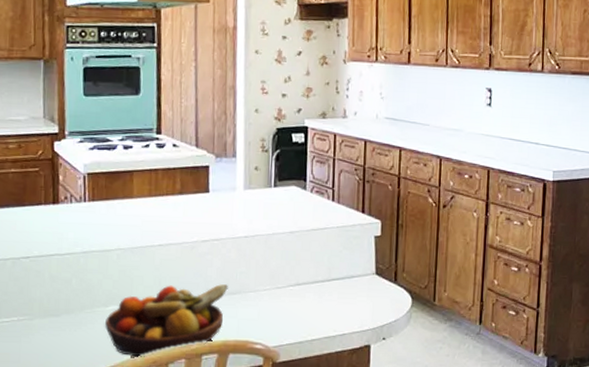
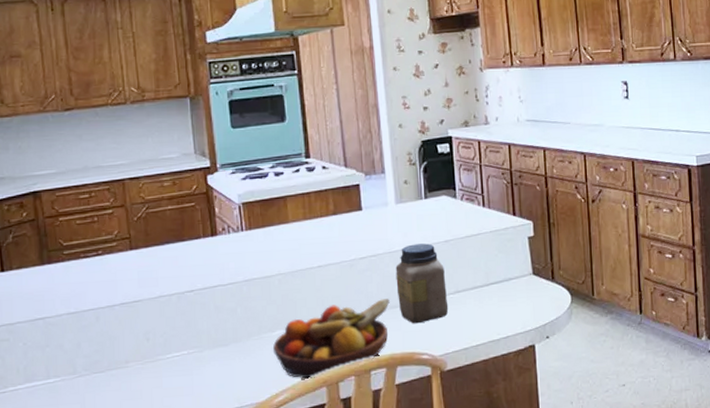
jar: none [236,232,287,313] -> present [395,243,449,324]

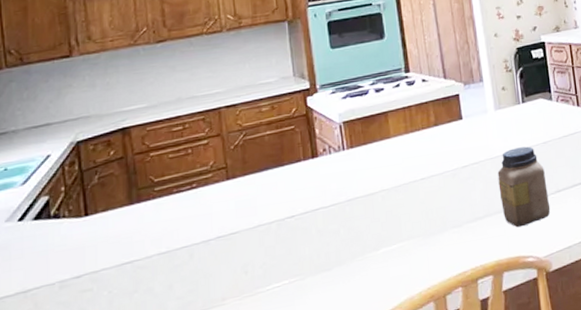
fruit bowl: present [273,299,390,379] -> none [378,204,494,296]

